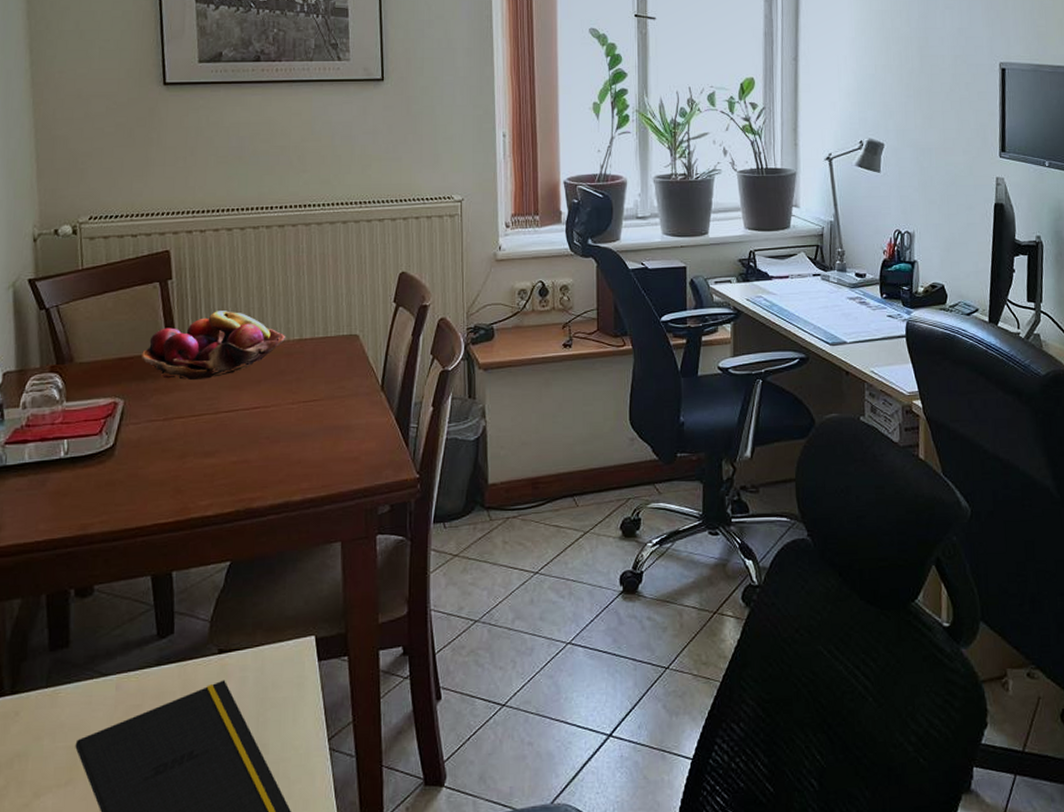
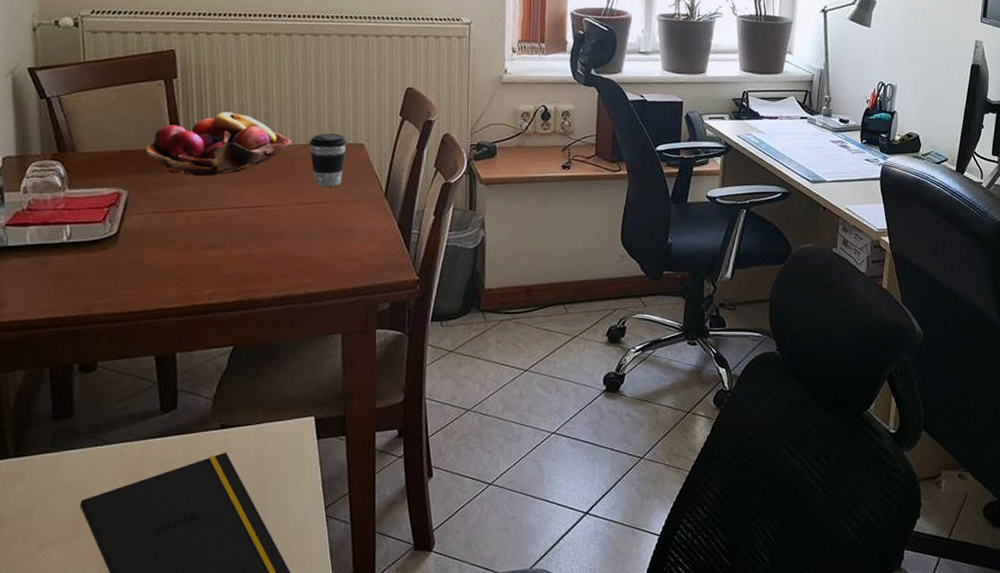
coffee cup: none [303,326,342,382] -> present [309,133,347,186]

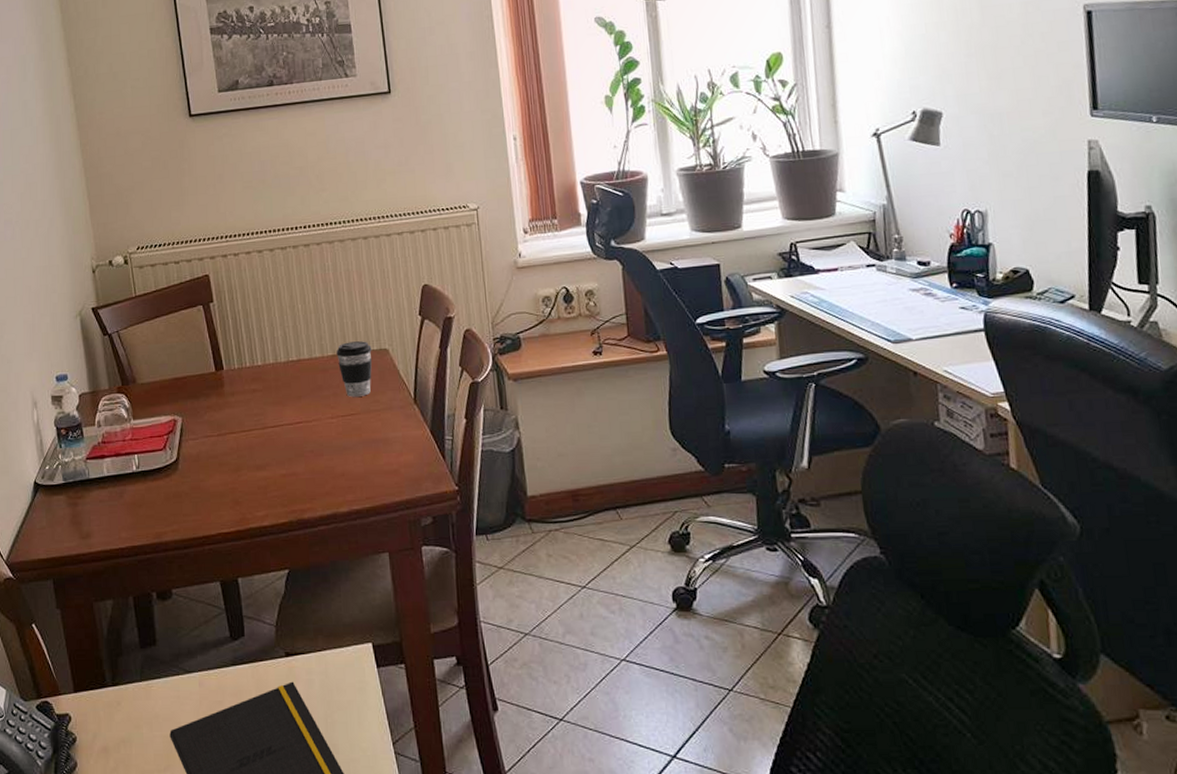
fruit basket: present [145,112,292,177] -> none [192,330,321,398]

